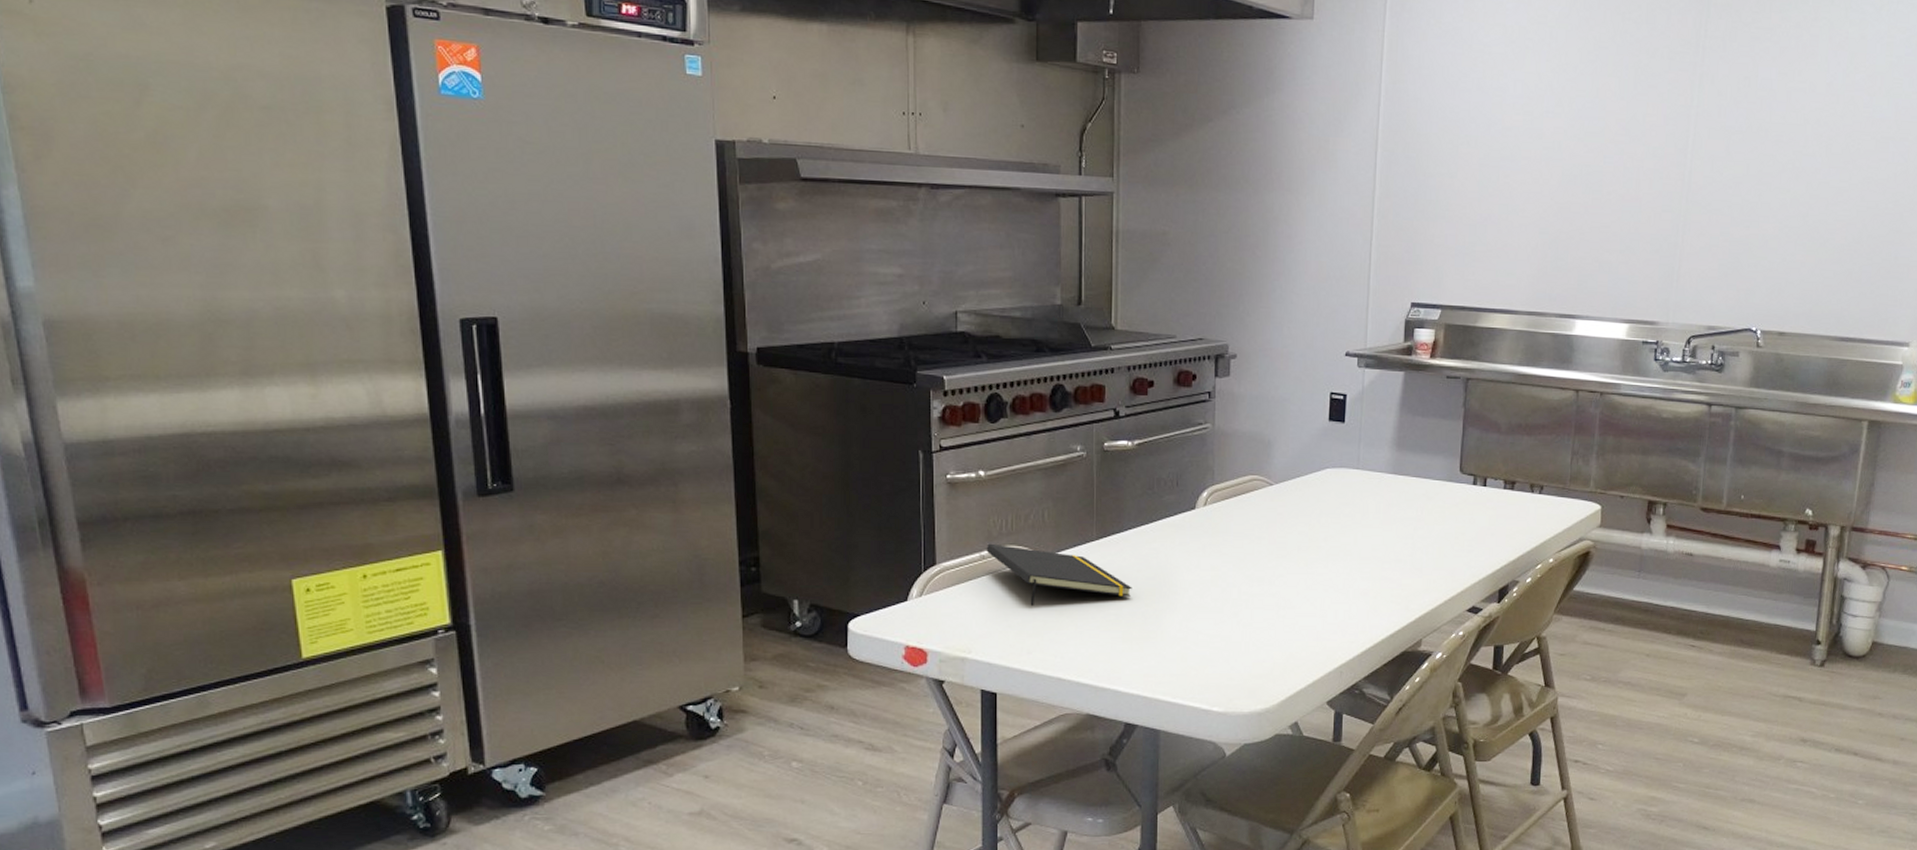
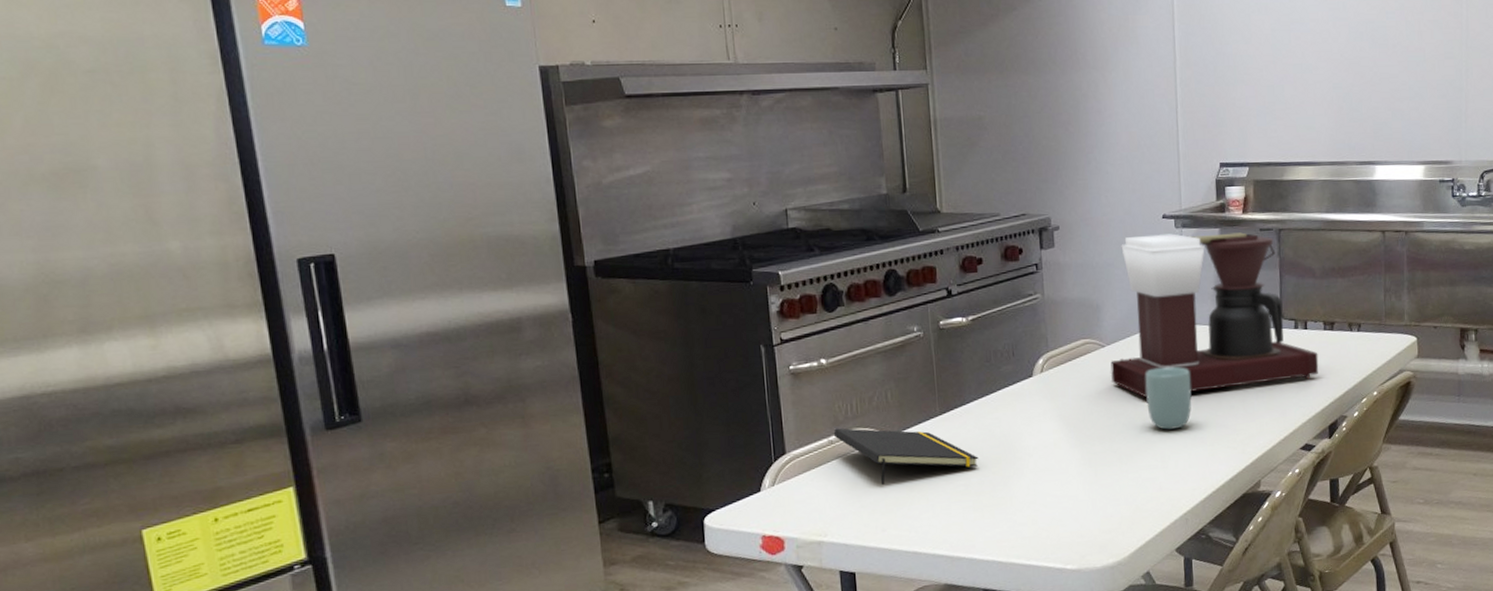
coffee maker: none [1277,372,1495,541] -> present [1110,232,1319,397]
cup: none [1311,512,1359,578] -> present [1145,366,1192,430]

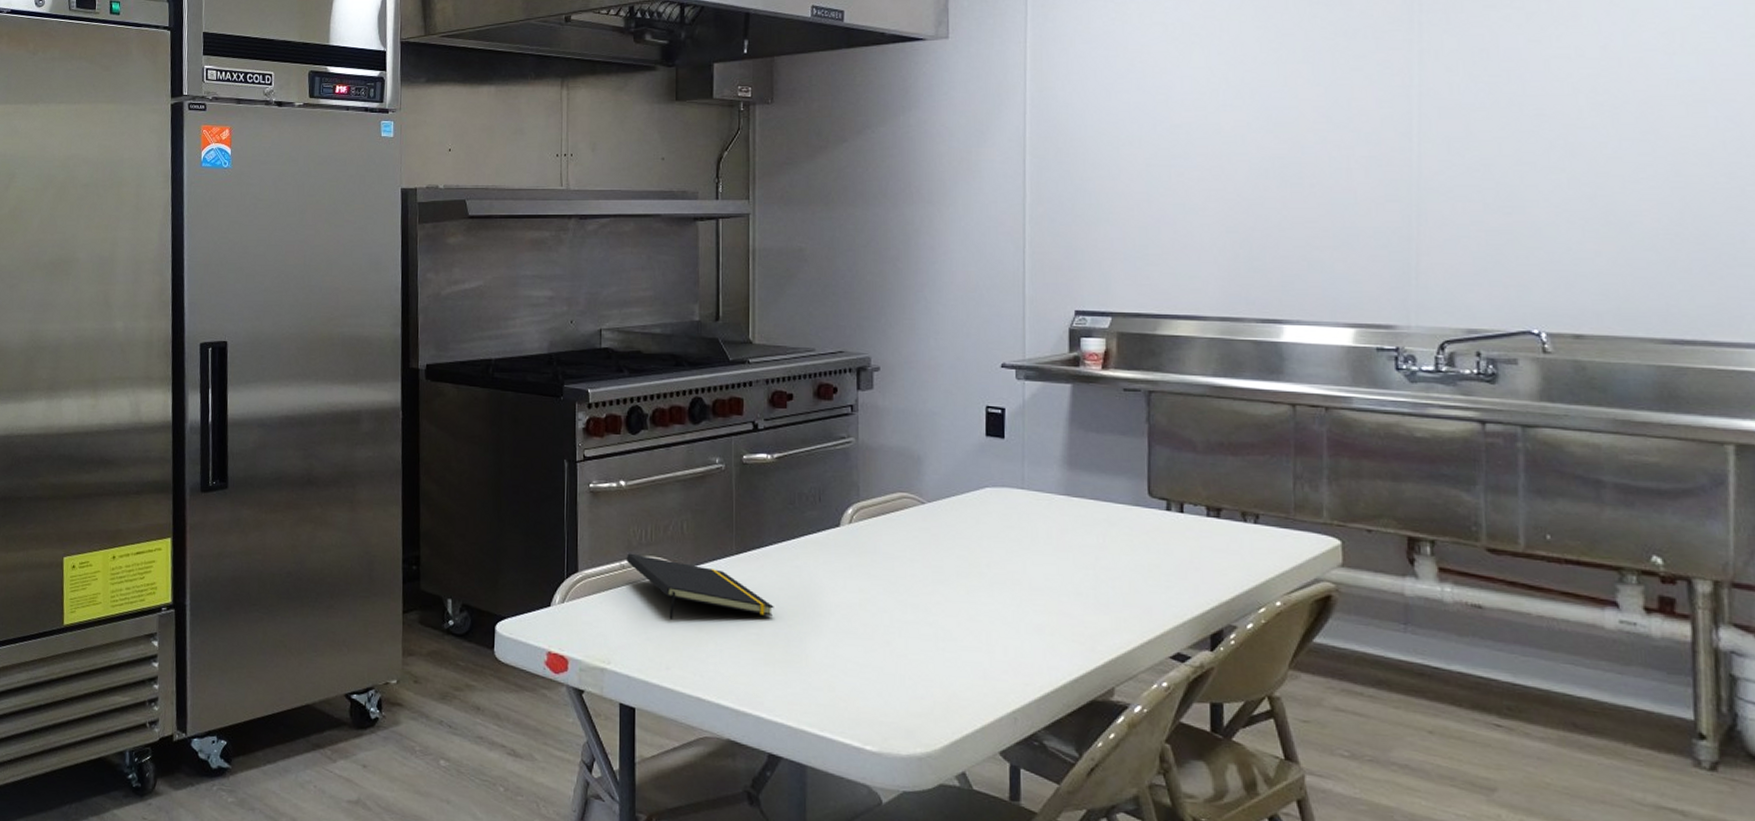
coffee maker: present [1110,232,1319,397] -> none [931,384,1199,574]
cup: present [1145,366,1192,430] -> none [971,535,1028,609]

